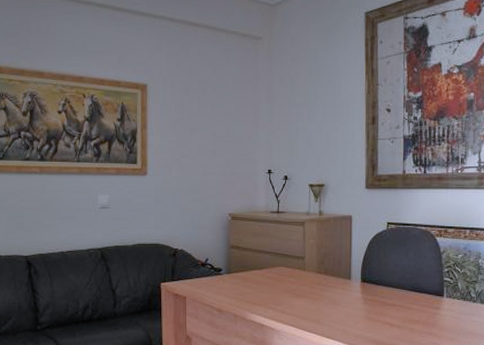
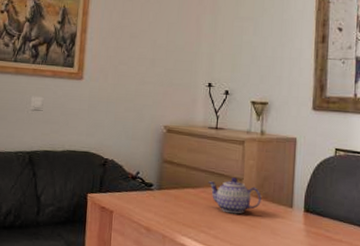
teapot: none [273,256,322,290] -> present [208,177,262,214]

